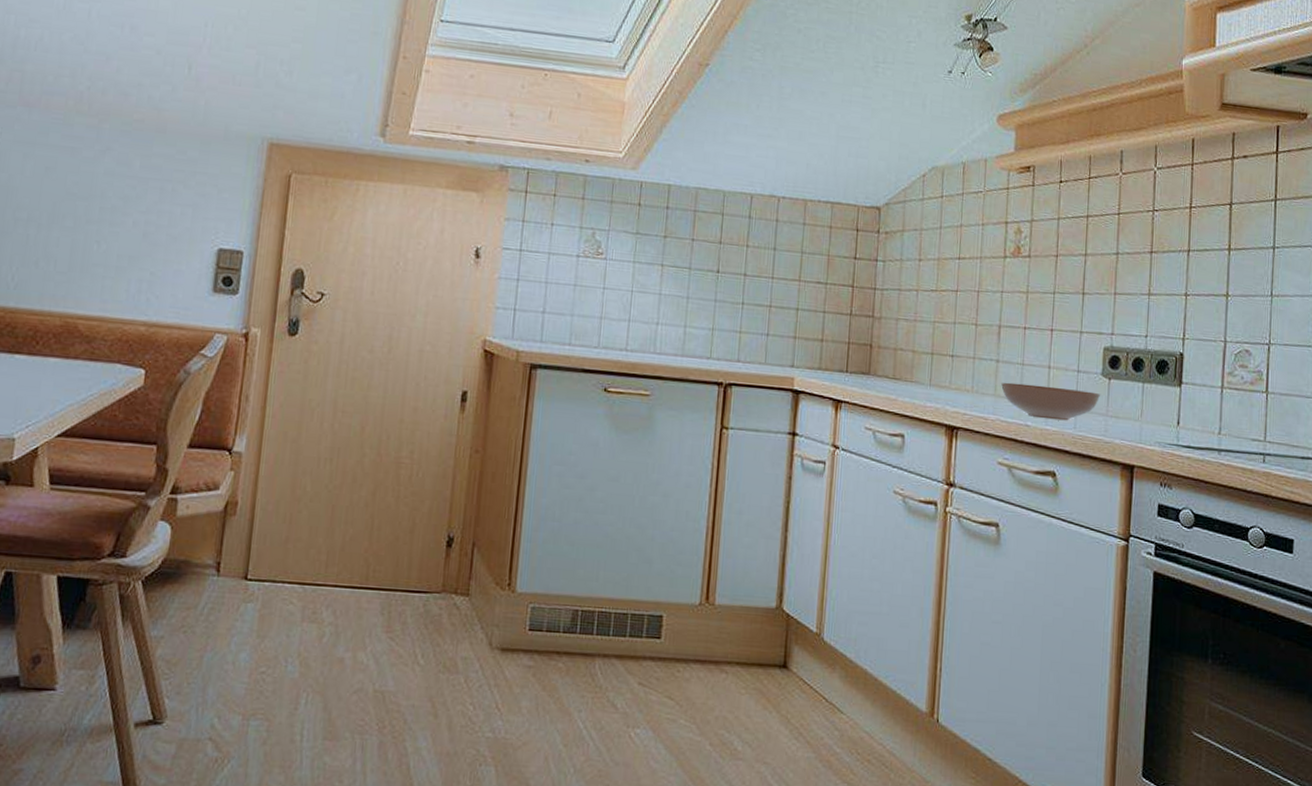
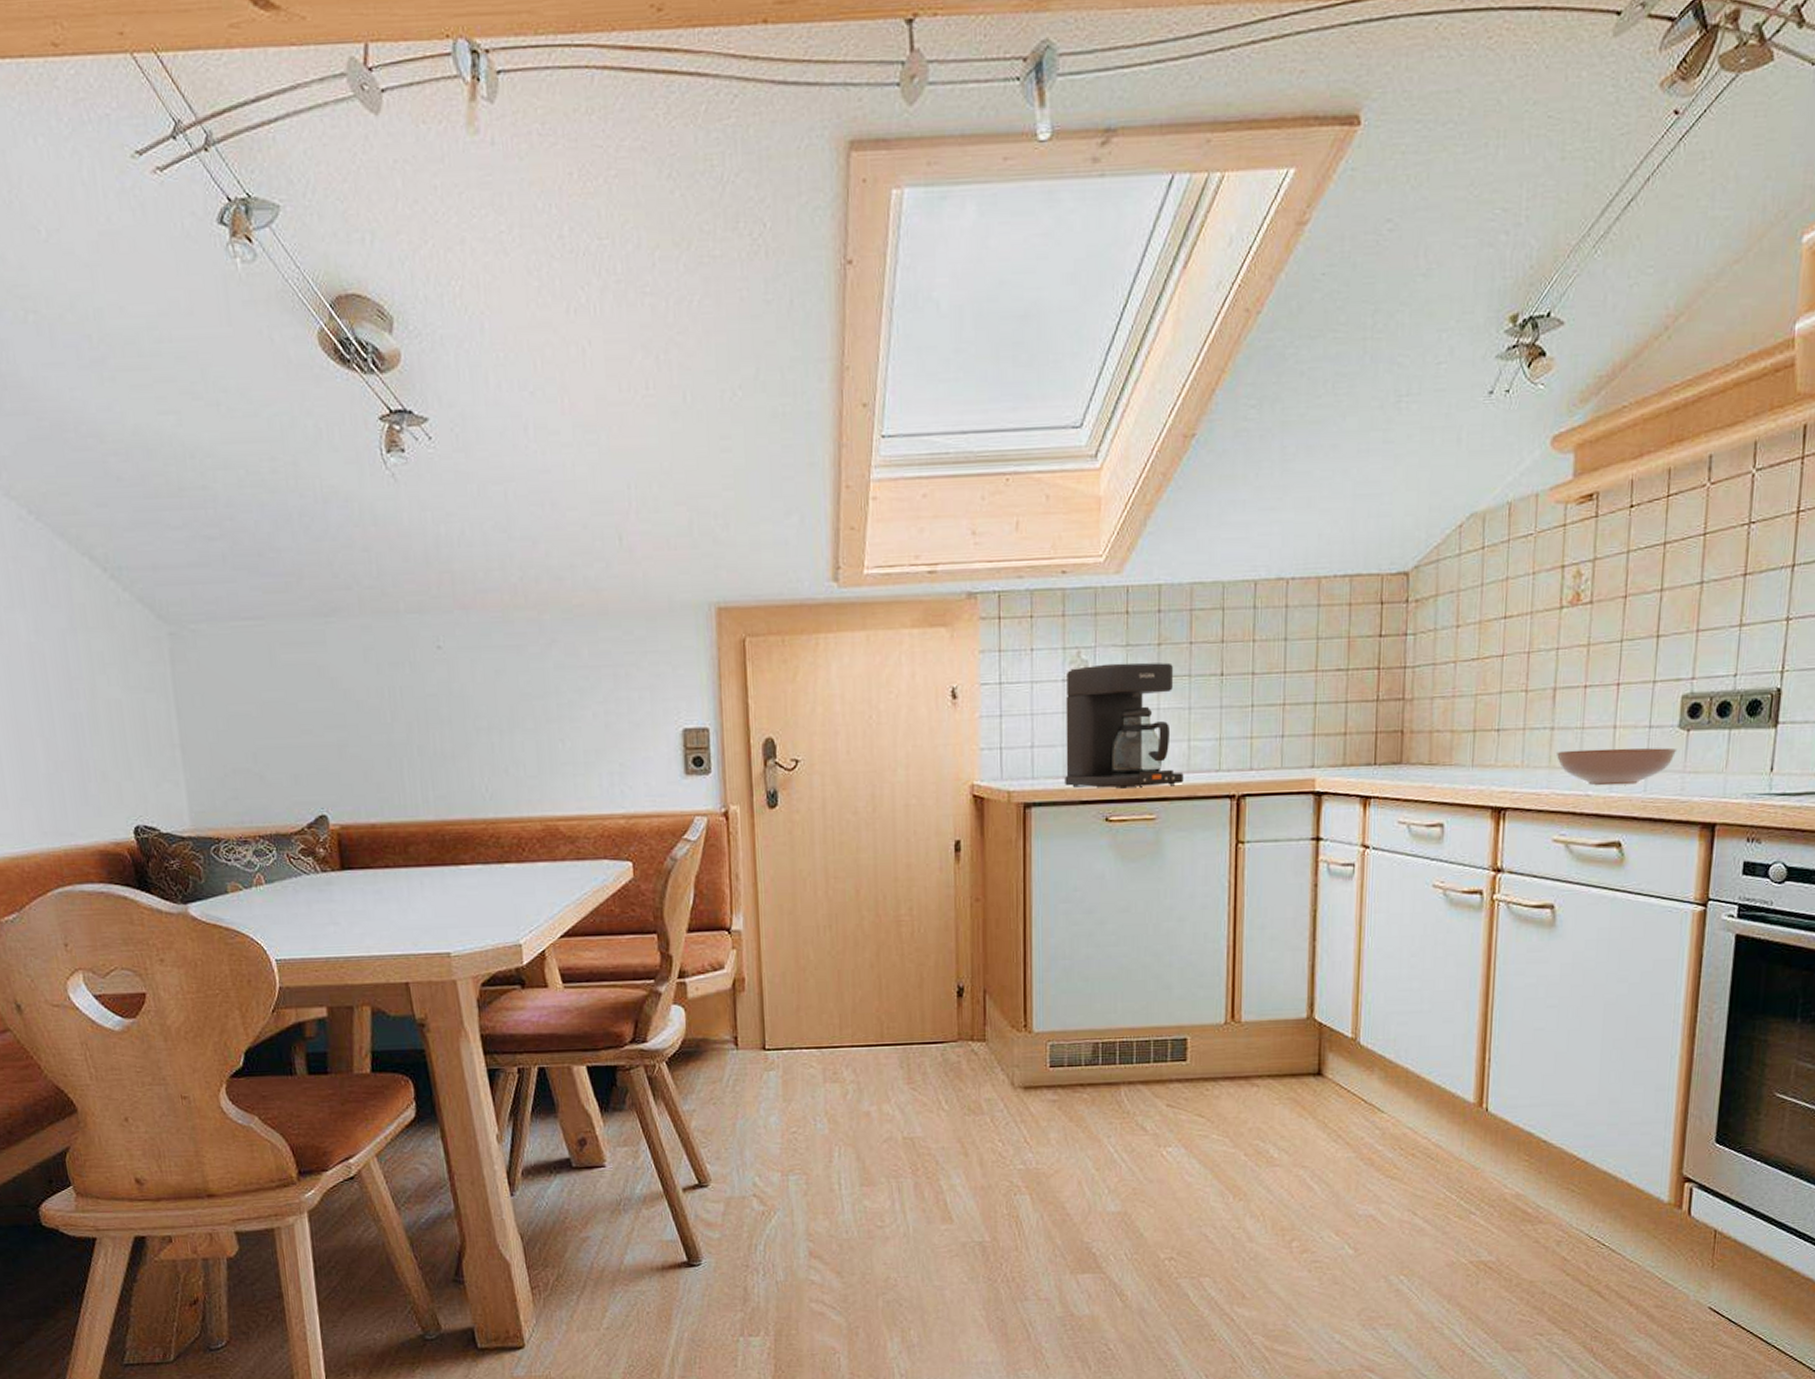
coffee maker: none [570,246,678,366] -> present [1065,662,1184,789]

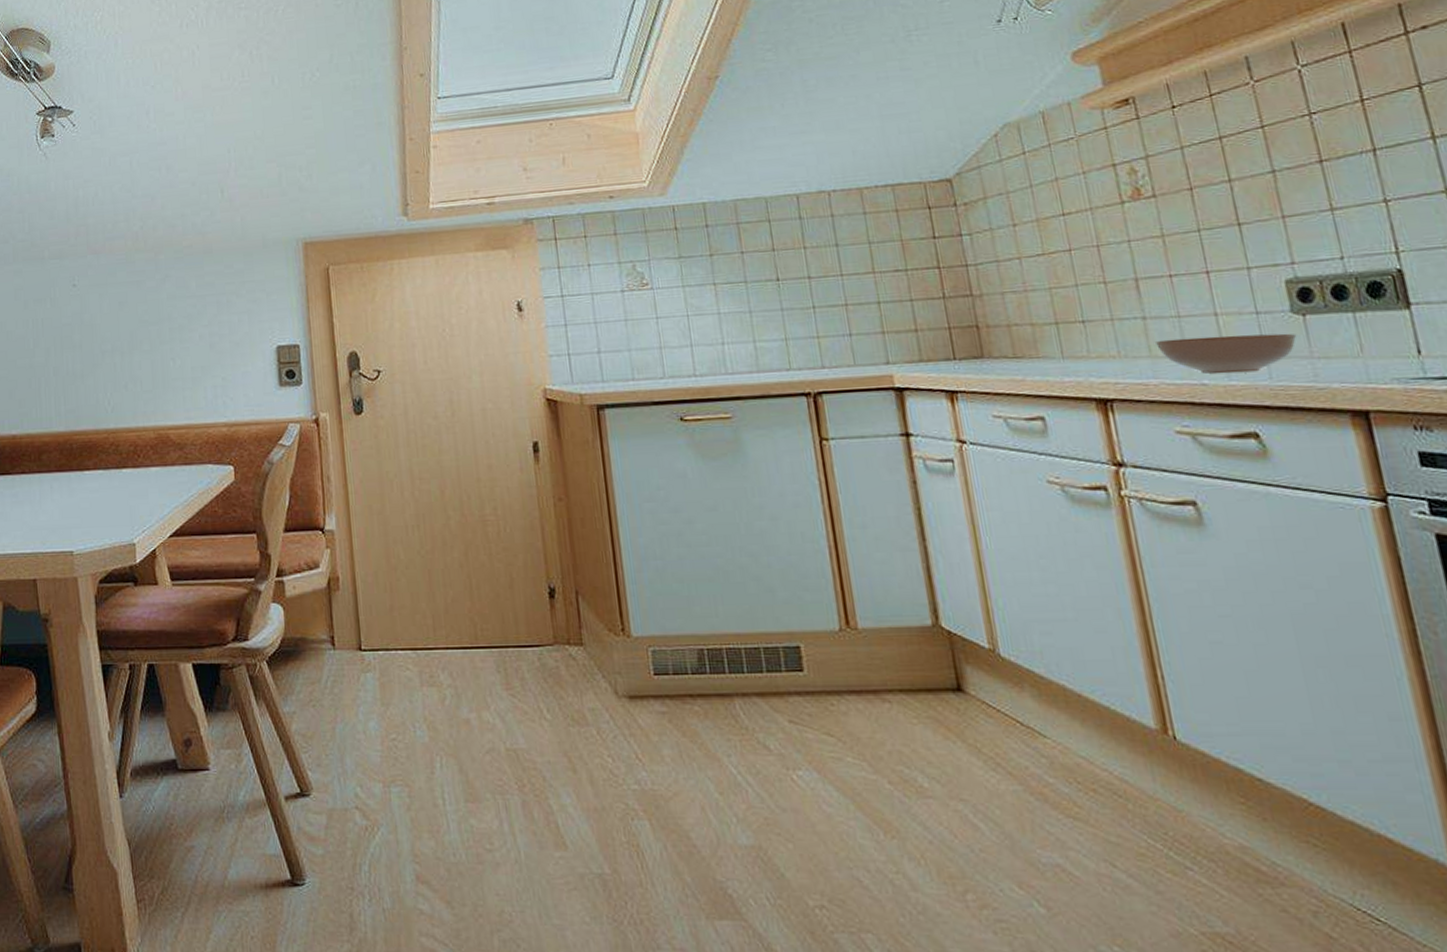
coffee maker: present [1065,662,1184,789] -> none [624,271,755,389]

